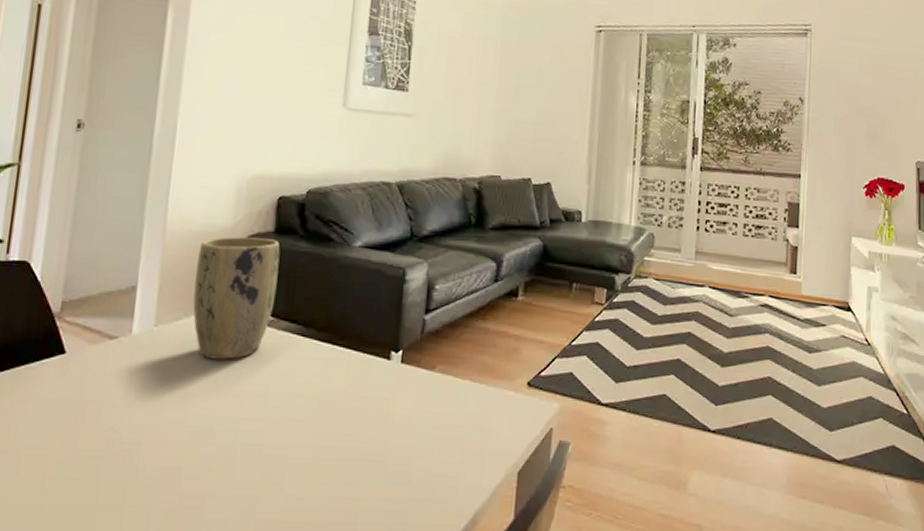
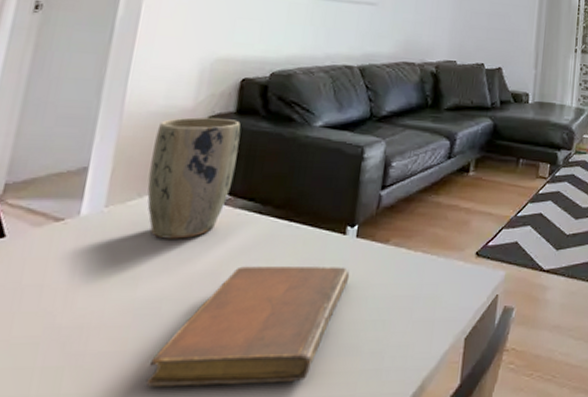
notebook: none [202,389,396,508] -> present [145,266,350,387]

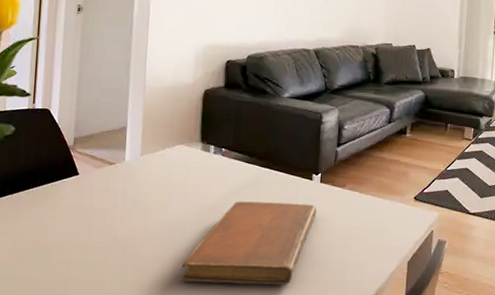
plant pot: present [147,117,241,239] -> none [167,90,229,180]

